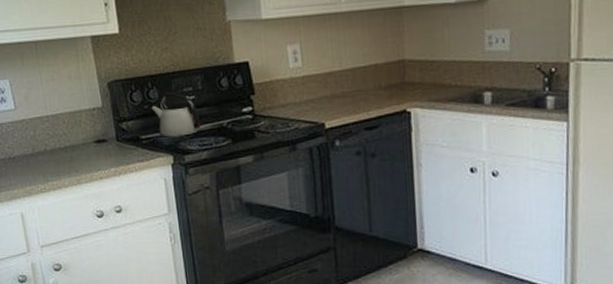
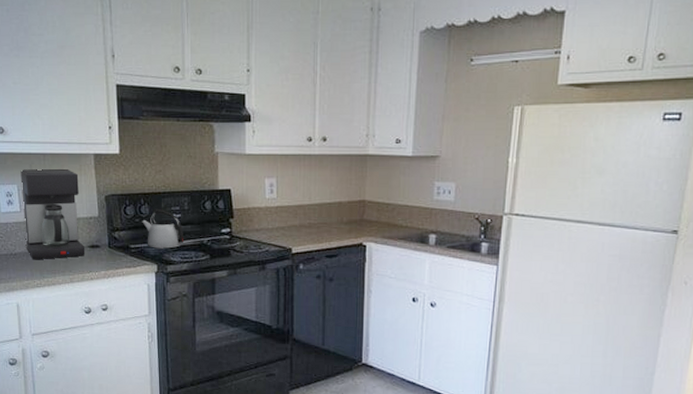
coffee maker: none [11,57,92,163] -> present [20,169,86,260]

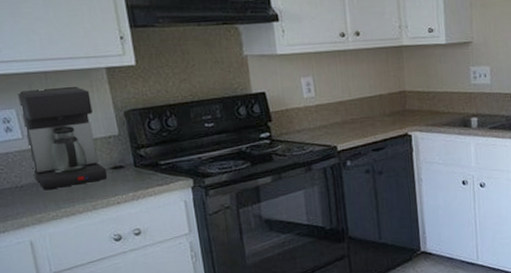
kettle: present [142,208,184,250] -> none [170,119,221,163]

